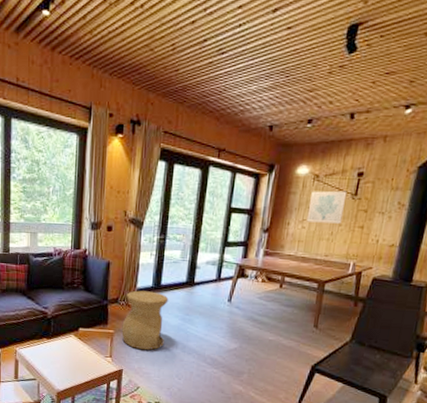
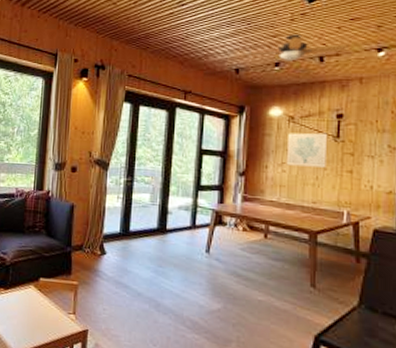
side table: present [121,290,169,350] -> none [86,236,138,308]
ceiling fan: none [279,88,379,121] -> present [244,34,348,64]

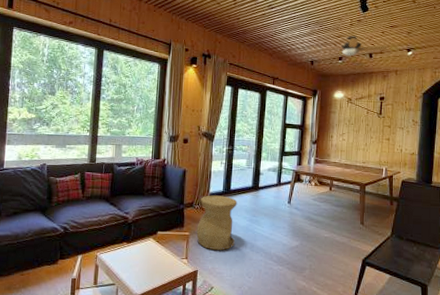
side table: none [86,236,138,308] -> present [196,195,237,251]
wall art: present [286,133,328,168] -> none [345,111,374,137]

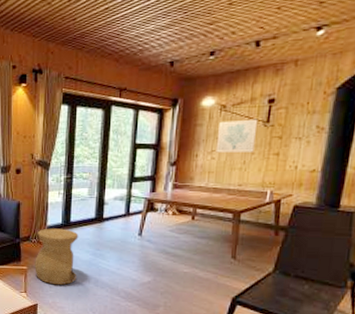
ceiling fan: present [317,35,389,59] -> none [179,19,287,52]
wall art: none [345,111,374,137] -> present [215,119,258,153]

